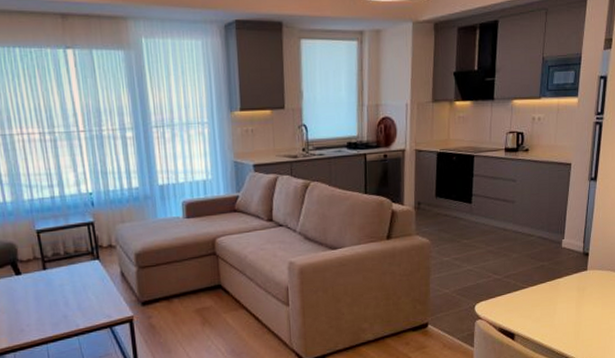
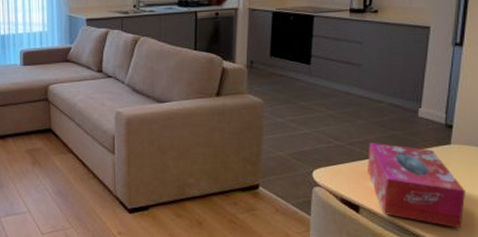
tissue box: none [521,273,598,345] -> present [368,142,465,229]

